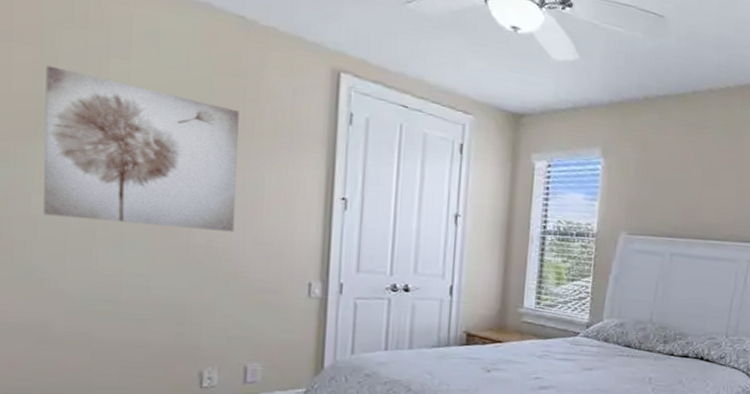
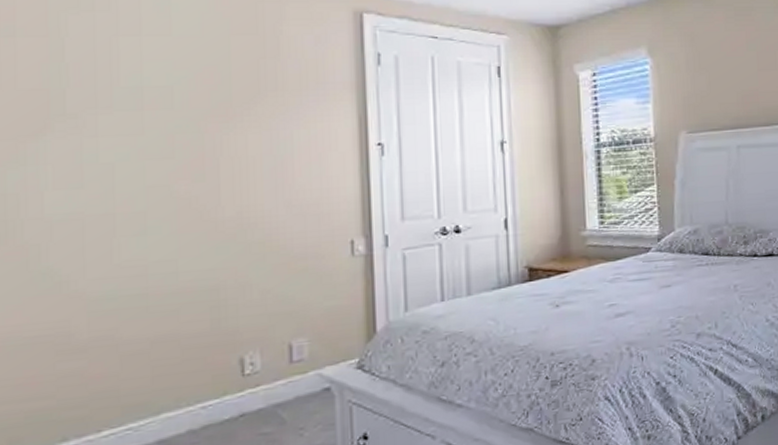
wall art: present [43,65,239,232] -> none [53,55,266,213]

